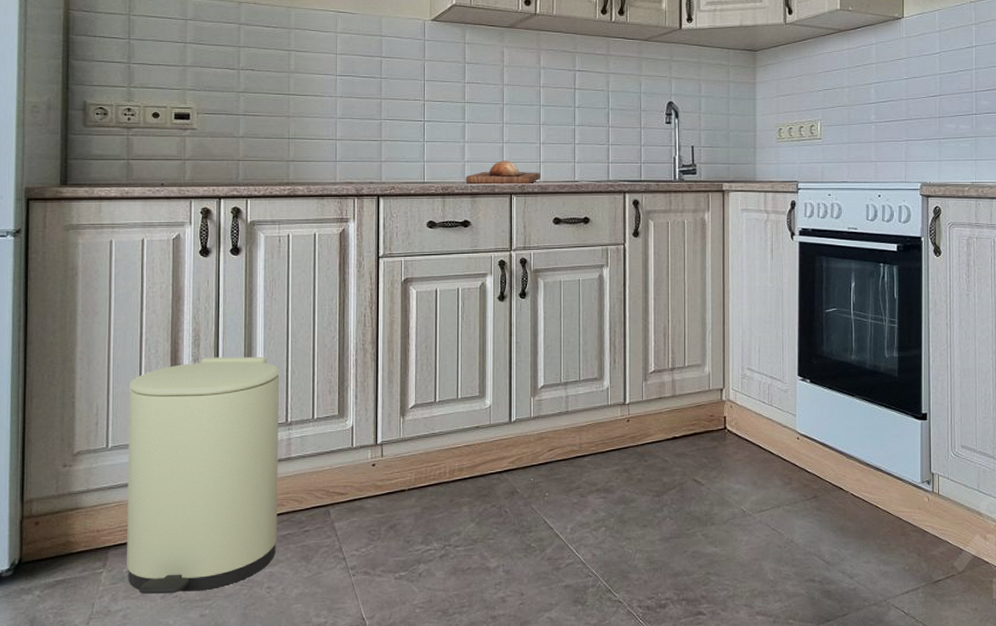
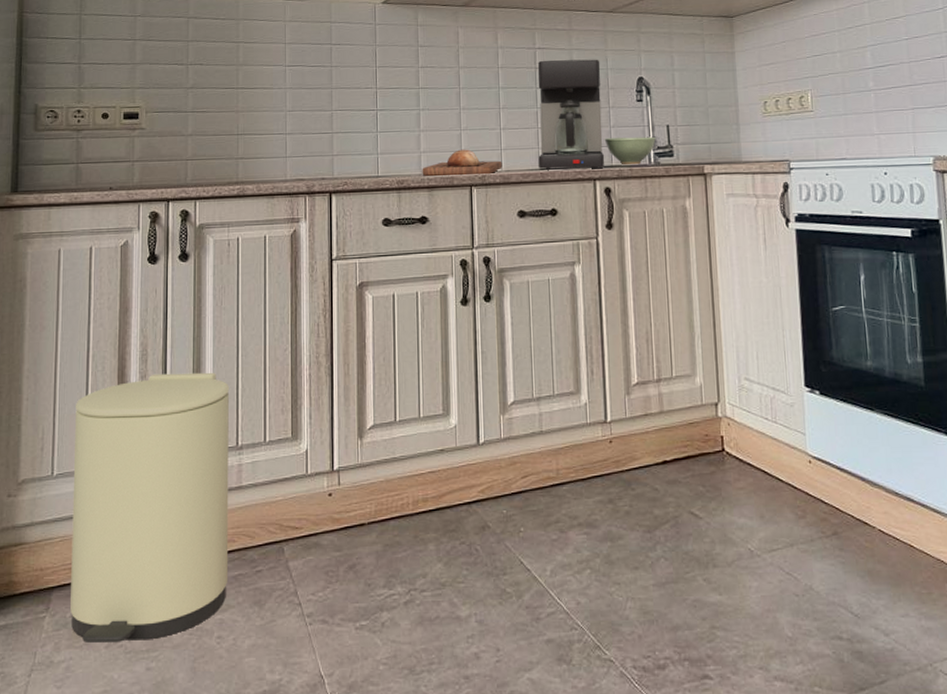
coffee maker: none [574,82,635,183] -> present [538,59,604,170]
bowl: none [635,156,681,181] -> present [604,136,656,166]

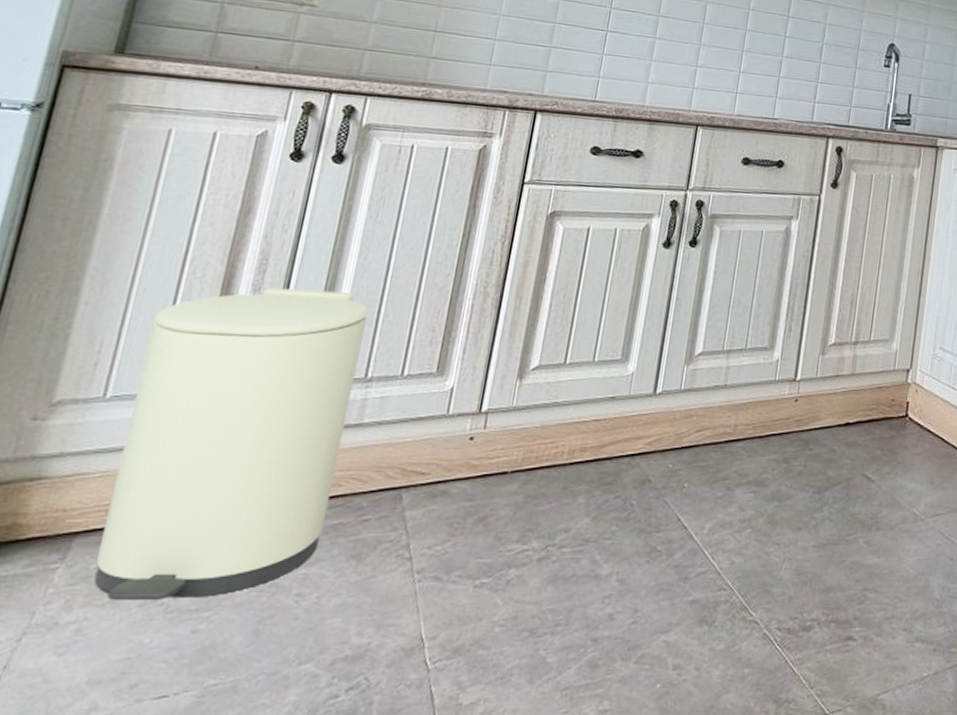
bread loaf: present [422,149,502,176] -> none [645,86,736,117]
coffee maker: present [538,59,604,170] -> none [773,10,855,127]
bowl: present [604,136,656,166] -> none [845,98,896,129]

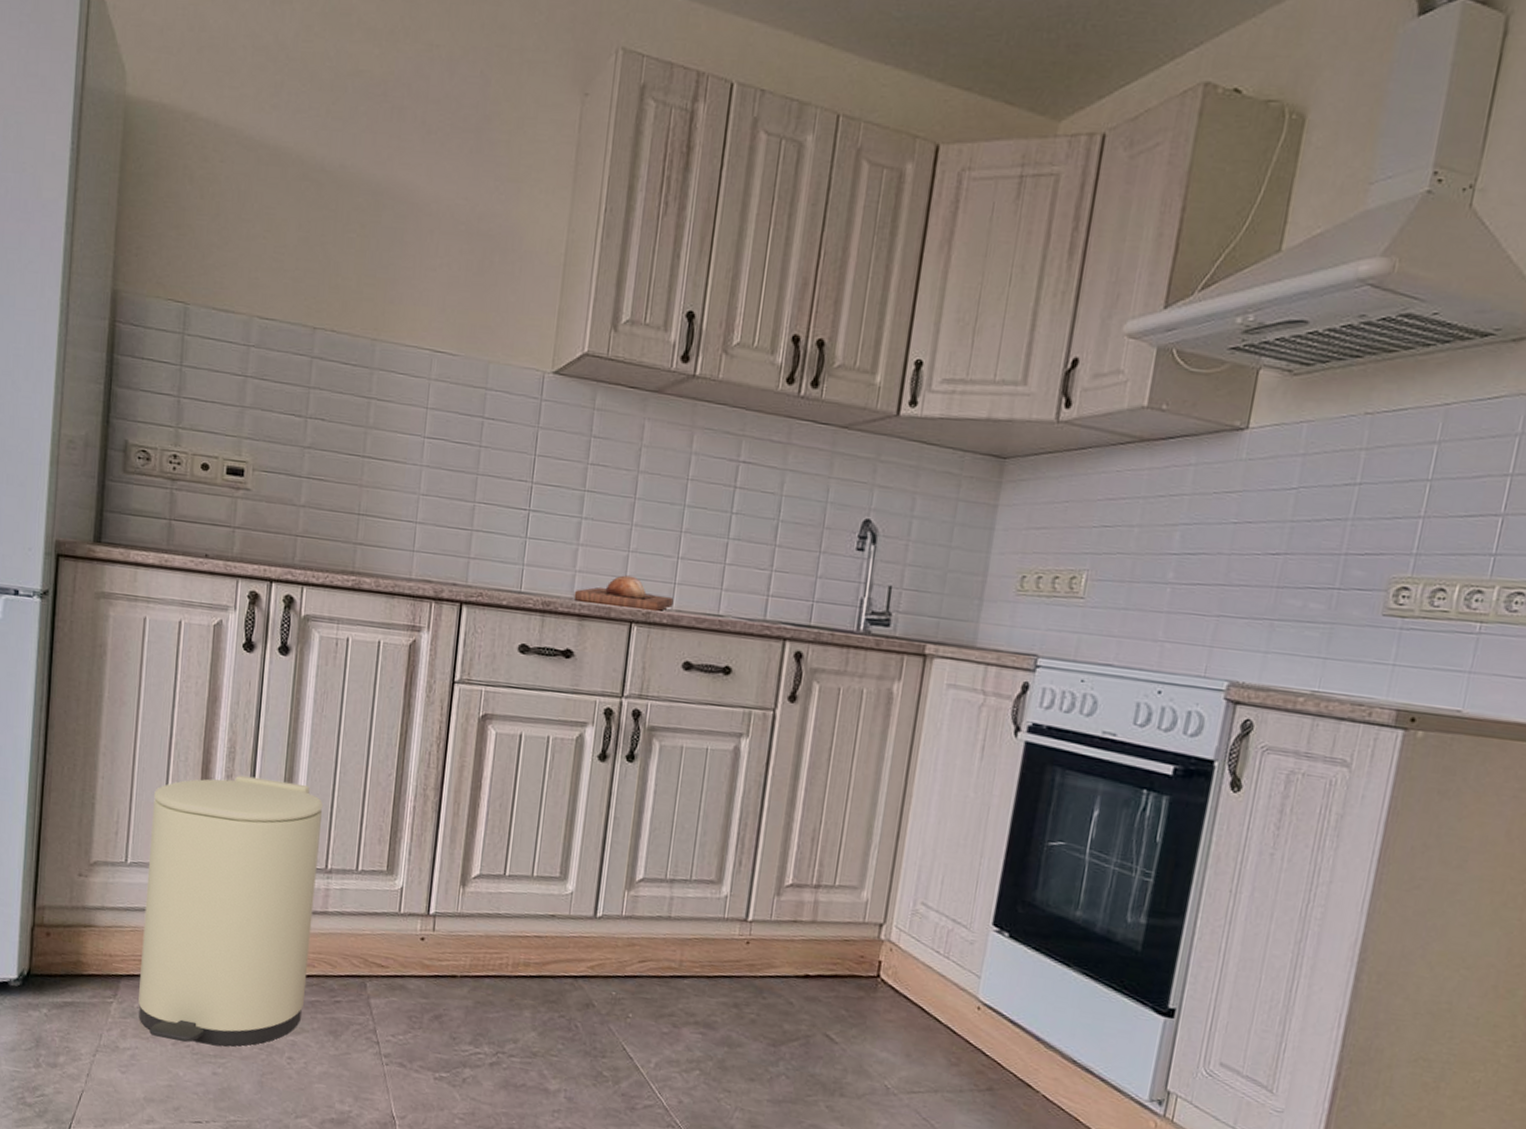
bread loaf: none [645,86,736,117] -> present [573,575,674,612]

